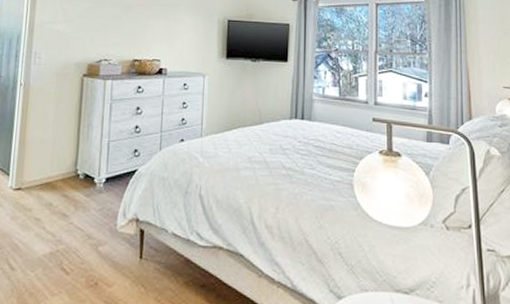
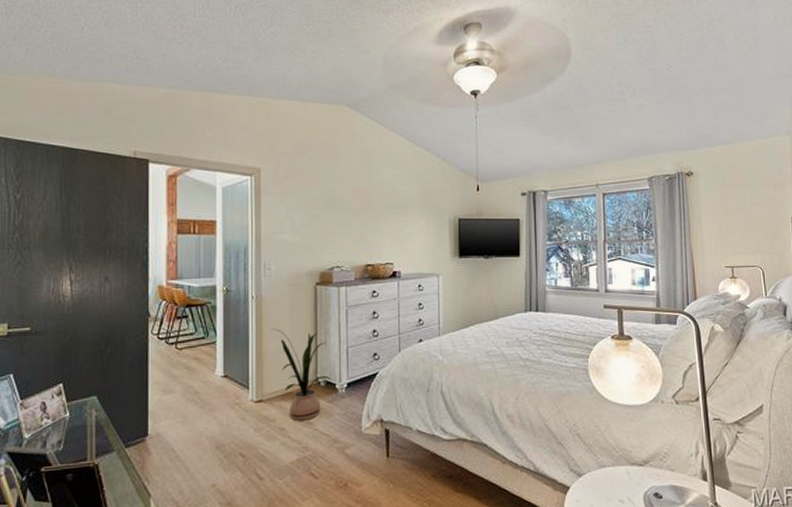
house plant: none [36,117,91,213] -> present [272,329,331,421]

